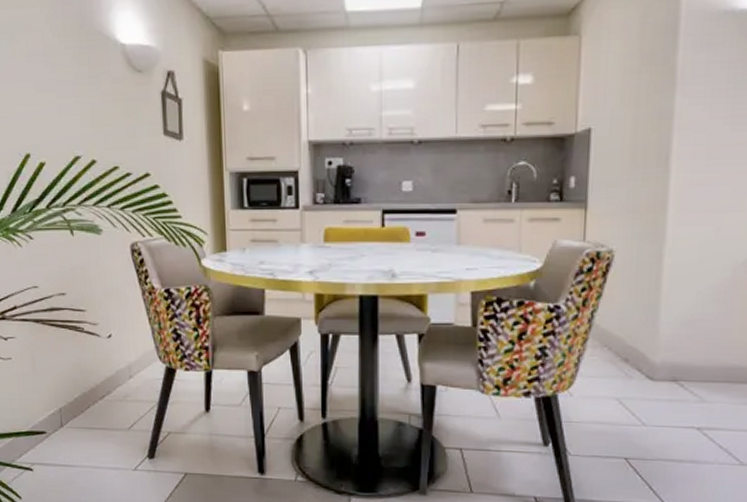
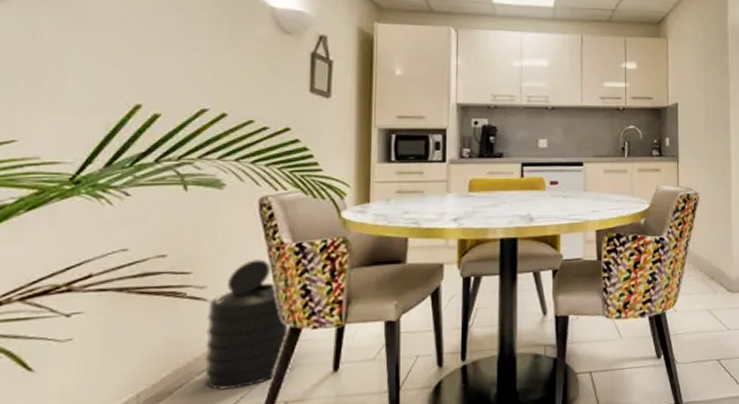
trash can: none [101,302,166,416] -> present [204,259,289,391]

